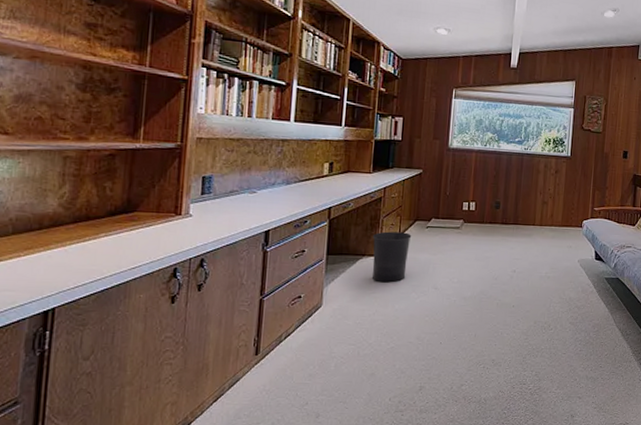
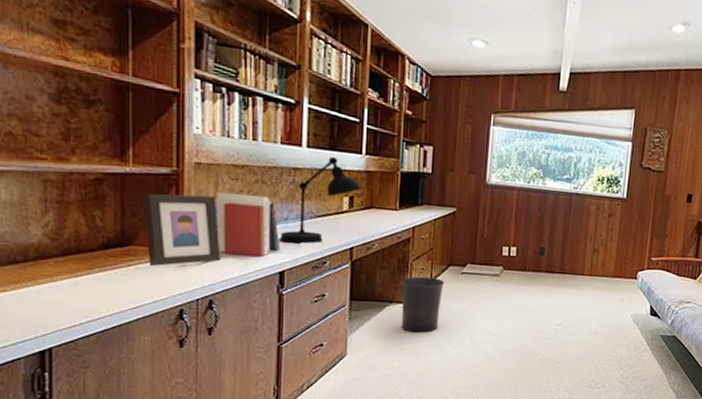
picture frame: none [148,165,214,230] -> present [143,193,221,267]
books: none [211,162,267,218] -> present [216,191,281,257]
desk lamp: none [266,128,341,206] -> present [279,156,362,244]

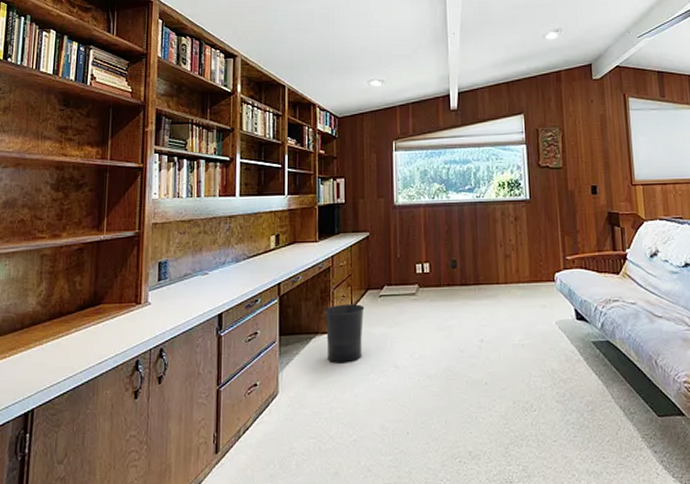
picture frame: present [143,193,221,267] -> none [112,251,171,322]
books: present [216,191,281,257] -> none [167,244,219,302]
desk lamp: present [279,156,362,244] -> none [218,200,286,285]

